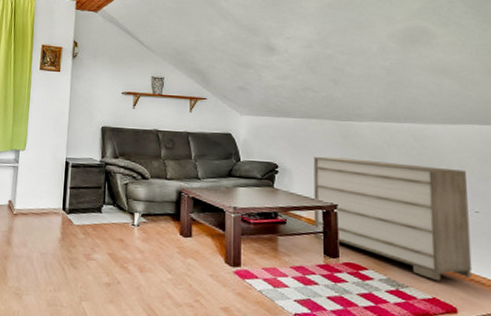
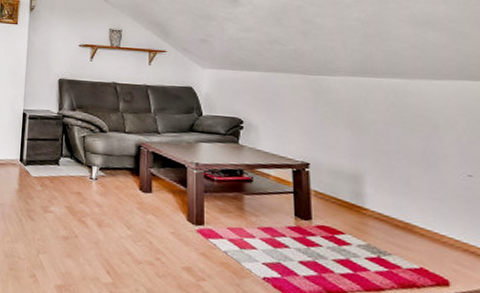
dresser: present [313,156,473,282] -> none [281,111,467,250]

